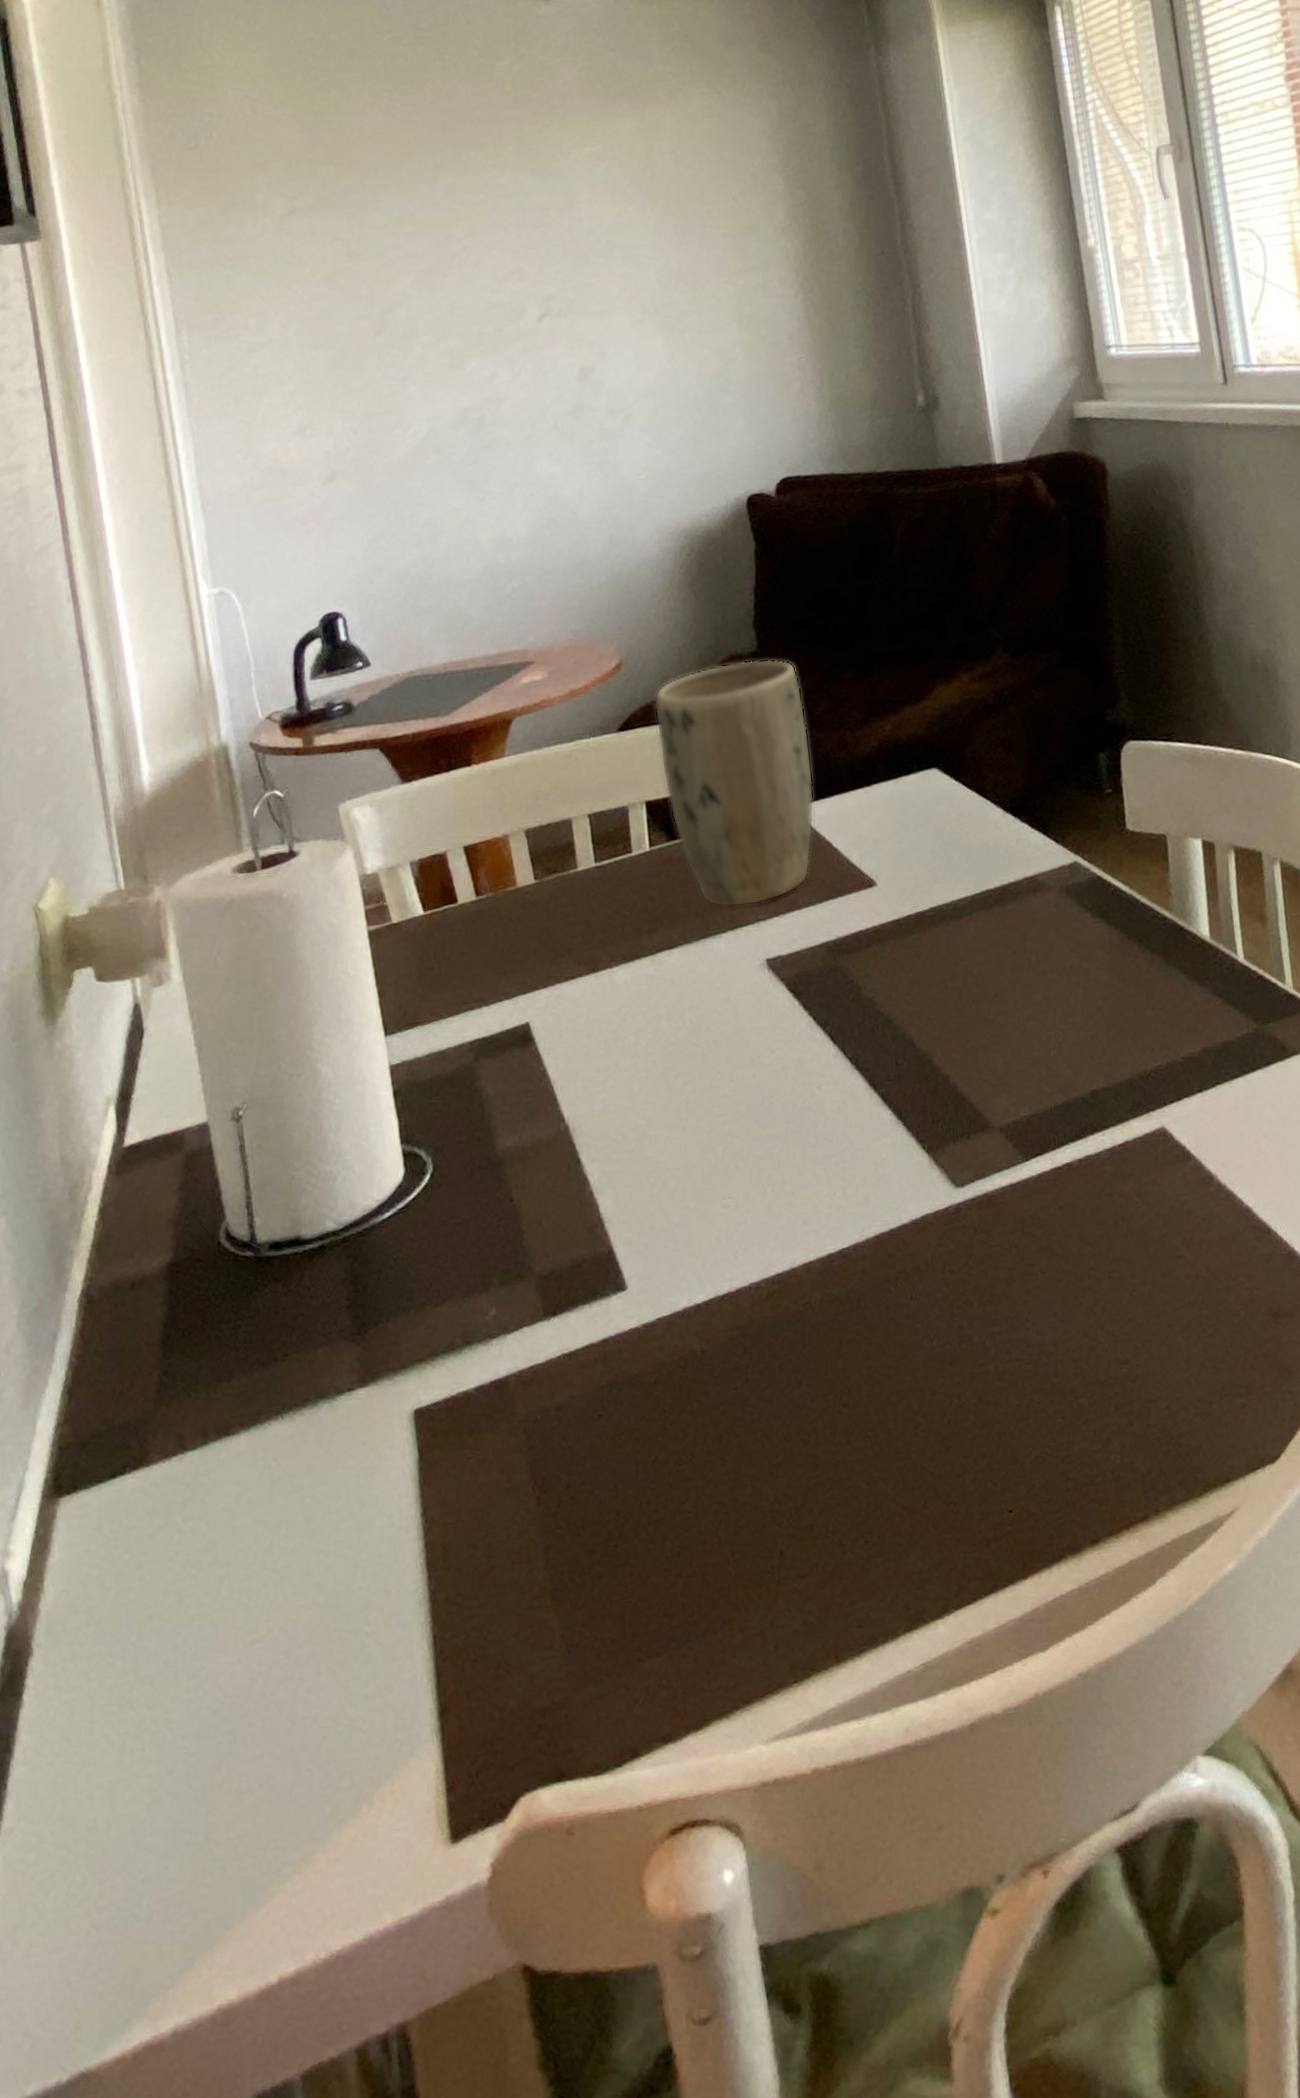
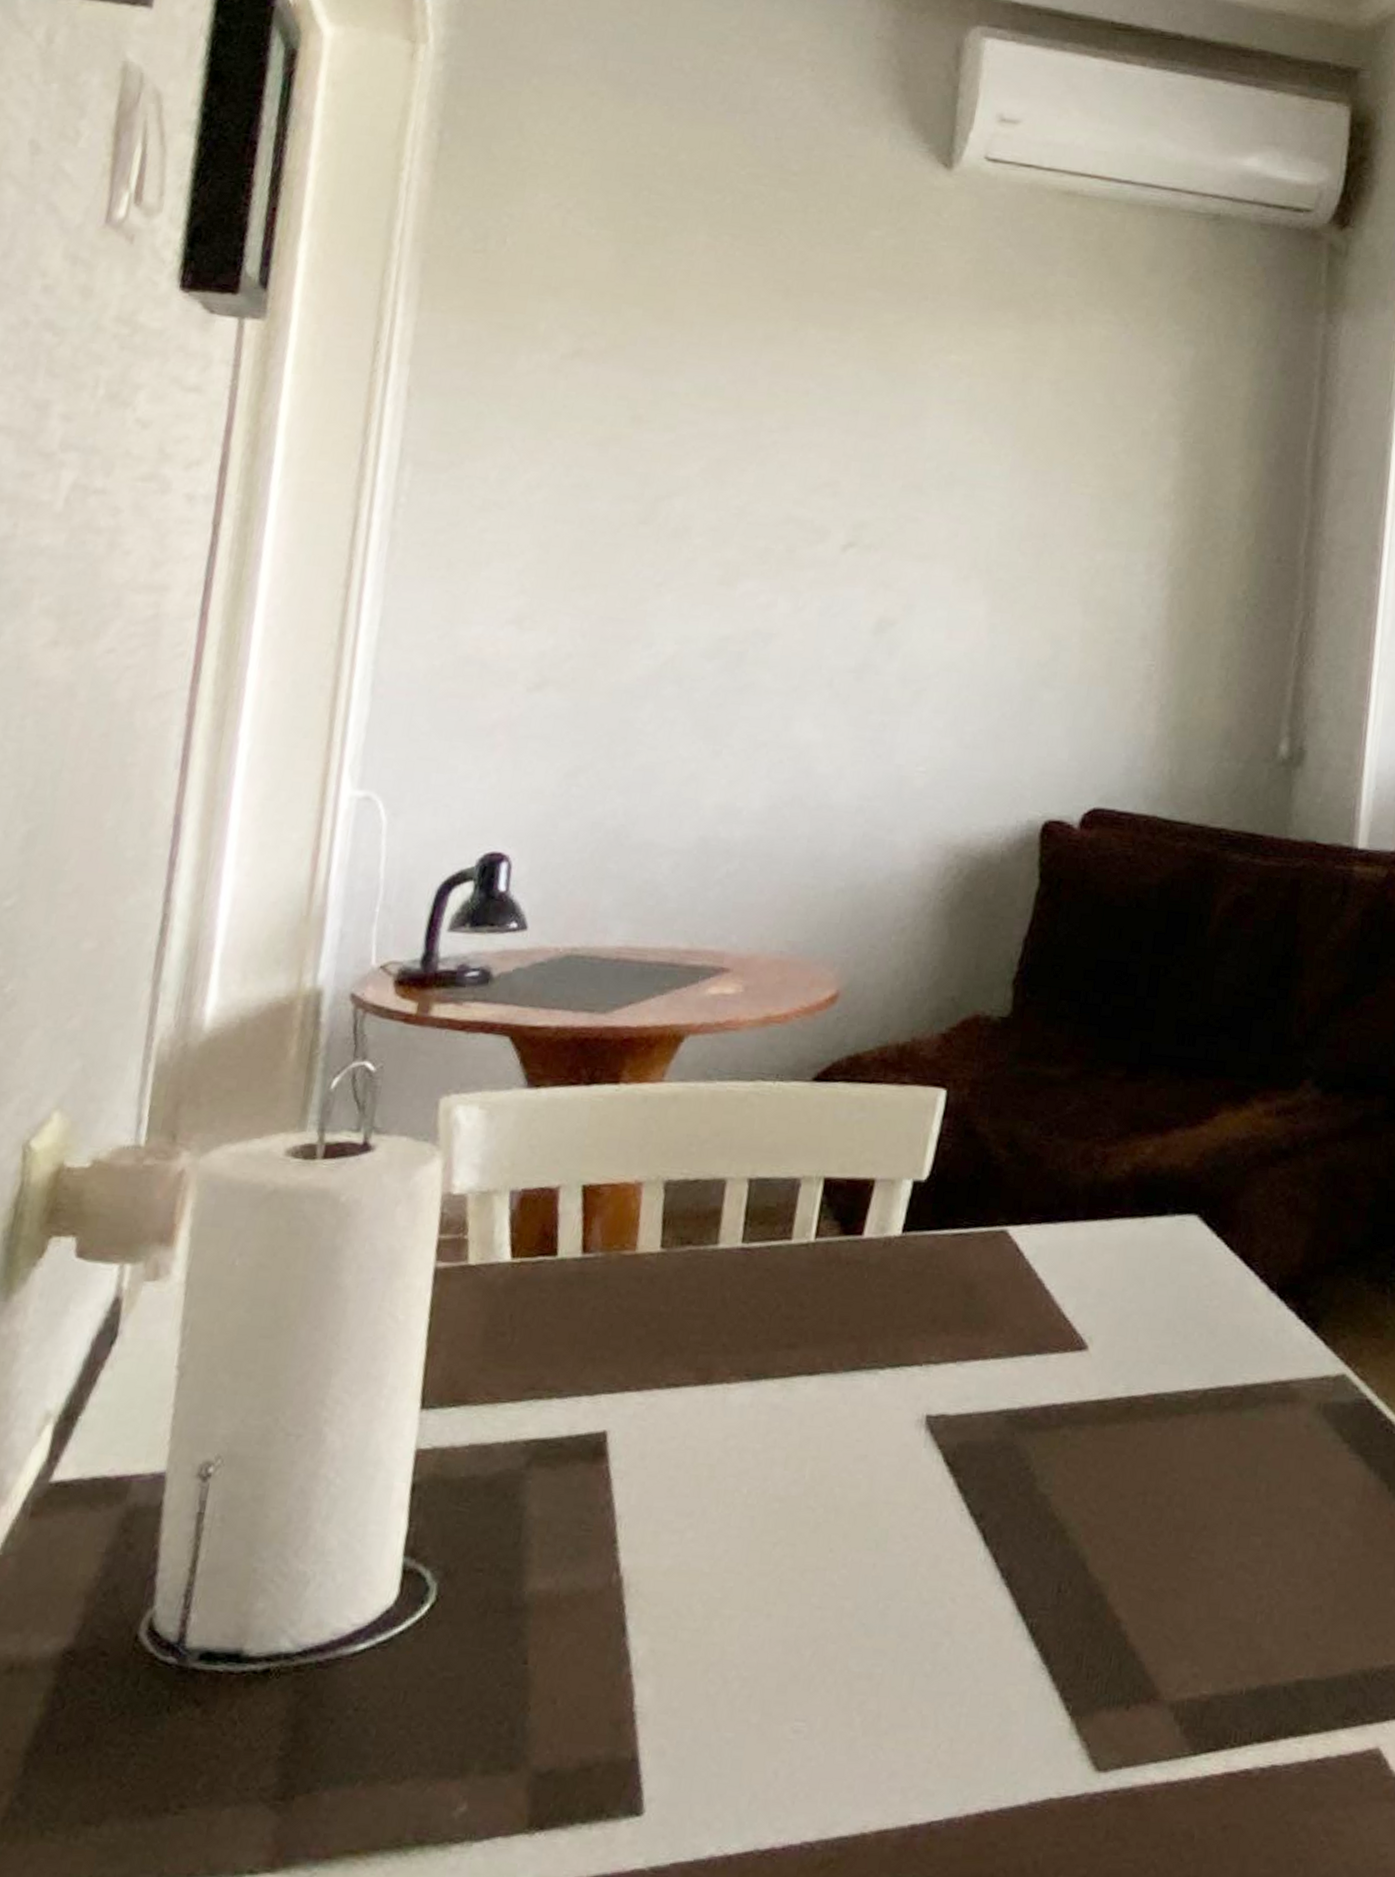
plant pot: present [654,659,814,908] -> none [852,1024,1054,1342]

